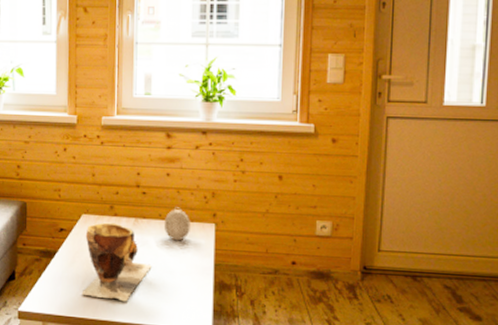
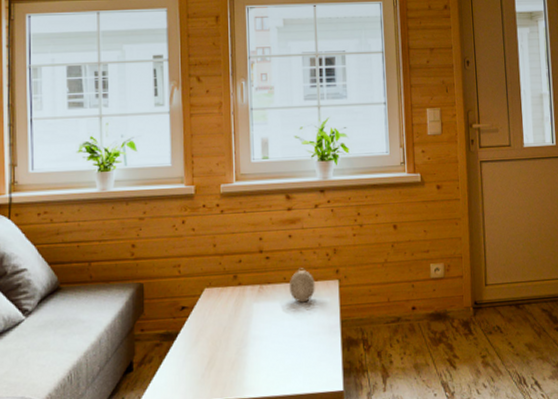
clay pot: present [81,222,152,302] -> none [207,293,280,376]

